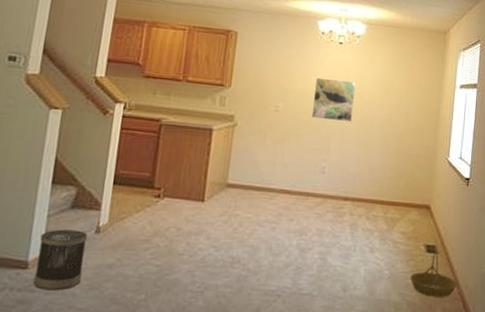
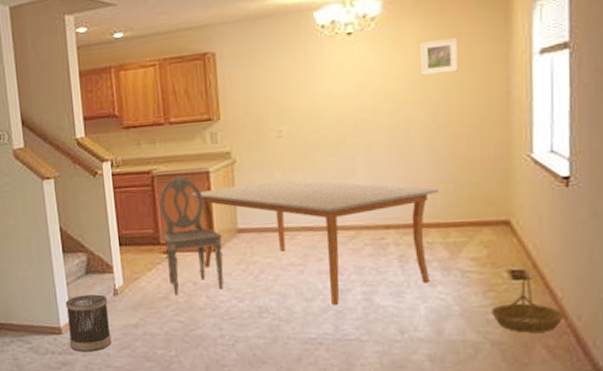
dining chair: none [155,128,212,239] -> present [159,175,224,295]
dining table: none [190,145,386,262] -> present [191,179,439,306]
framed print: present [311,77,356,123] -> none [322,79,381,136]
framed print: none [385,62,412,89] -> present [420,37,459,76]

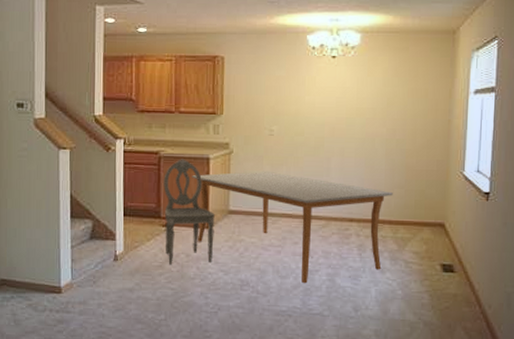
wastebasket: present [65,294,112,352] -> none [67,258,108,312]
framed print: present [420,37,459,76] -> none [386,71,416,99]
basket: present [491,273,564,333] -> none [425,267,479,317]

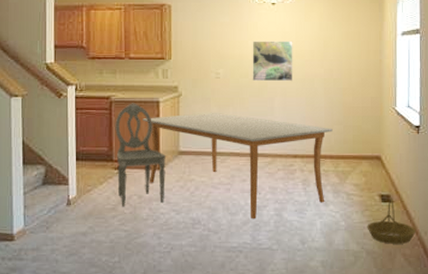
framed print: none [308,96,354,141] -> present [252,41,293,82]
basket: none [425,267,479,317] -> present [367,197,416,244]

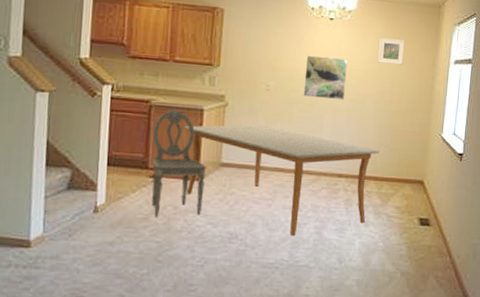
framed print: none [322,16,349,42] -> present [377,38,405,65]
basket: present [367,197,416,244] -> none [403,221,450,266]

